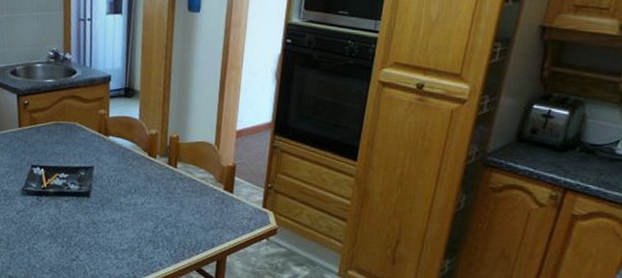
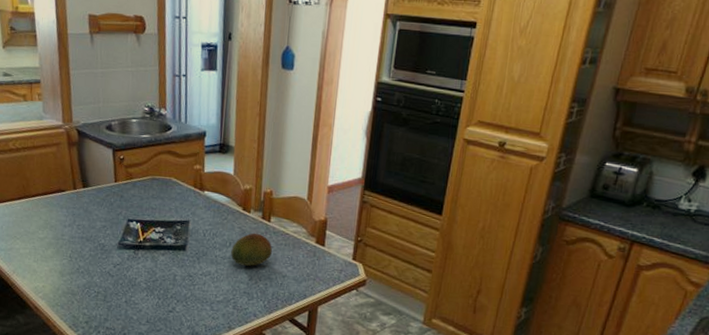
fruit: none [136,179,179,214] -> present [231,233,272,266]

